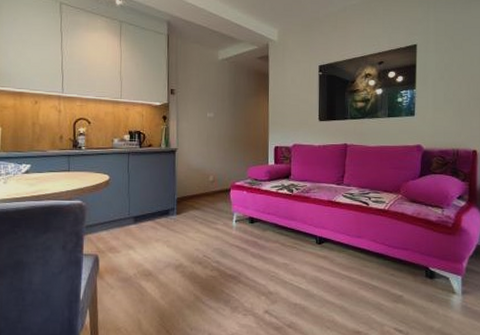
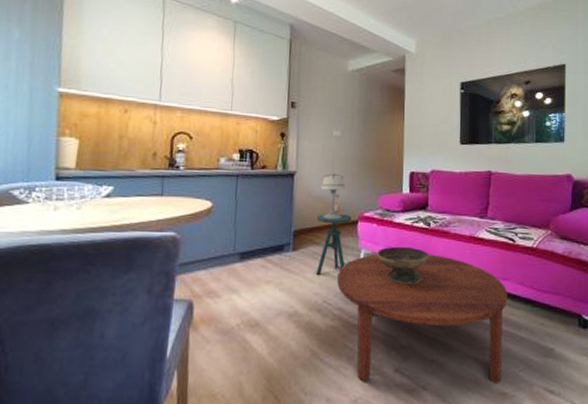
side table: none [196,183,225,234] -> present [315,213,352,275]
table lamp: none [198,149,219,188] -> present [320,173,345,219]
coffee table: none [214,216,362,324] -> present [337,254,508,384]
decorative bowl: none [248,210,293,241] -> present [377,246,430,284]

